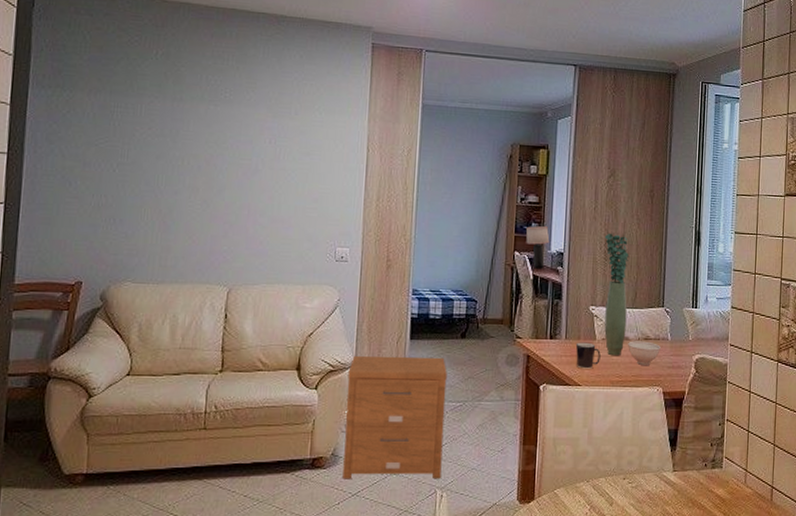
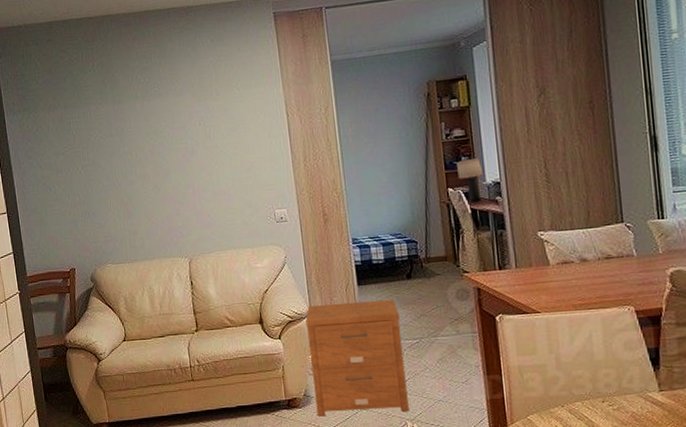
mug: present [575,342,601,370] -> none [528,268,558,297]
vase: present [604,228,630,356] -> none [543,149,583,280]
bowl: present [628,341,661,366] -> none [587,260,626,286]

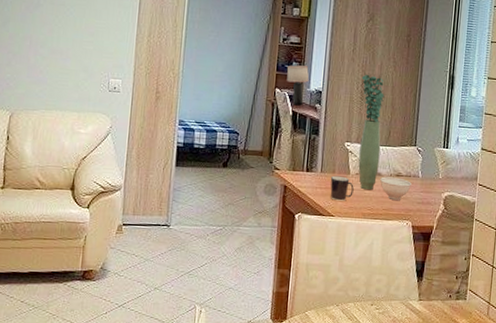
nightstand: present [305,299,409,417] -> none [110,180,209,295]
mug: none [528,268,558,297] -> present [330,175,354,202]
vase: none [543,149,583,280] -> present [358,70,385,191]
bowl: none [587,260,626,286] -> present [380,176,412,201]

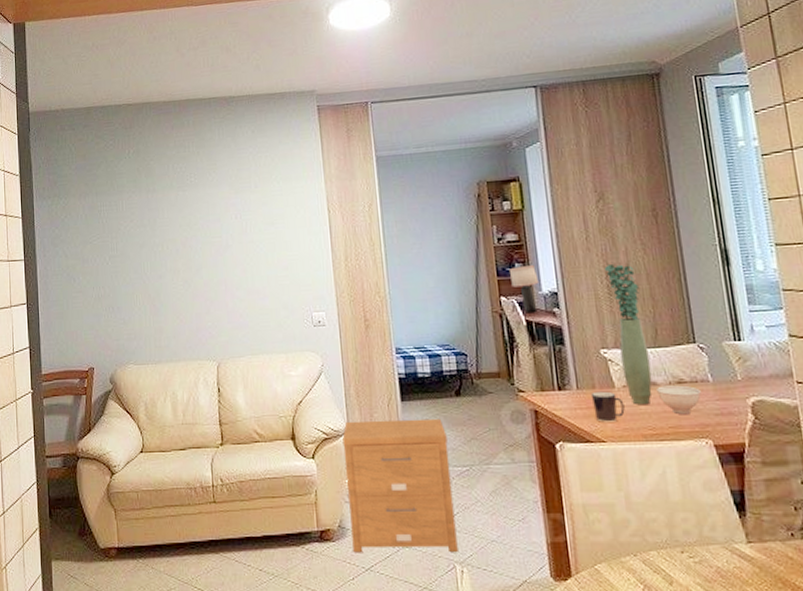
nightstand: none [110,180,209,295] -> present [342,418,458,553]

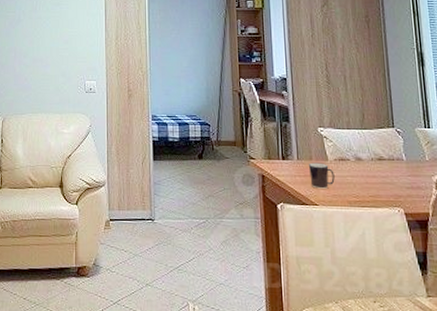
nightstand: present [342,418,458,553] -> none [102,175,192,291]
table lamp: present [510,265,539,314] -> none [249,55,272,94]
vase: present [604,259,653,405] -> none [324,54,358,177]
bowl: present [656,385,701,415] -> none [361,161,396,187]

